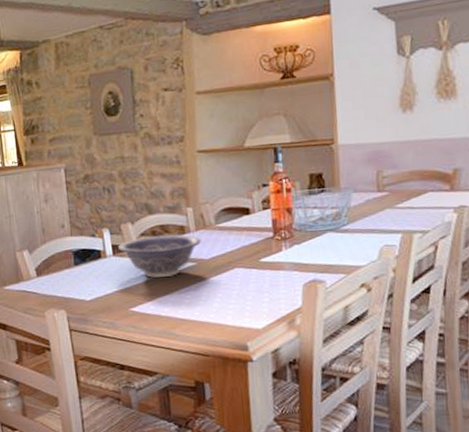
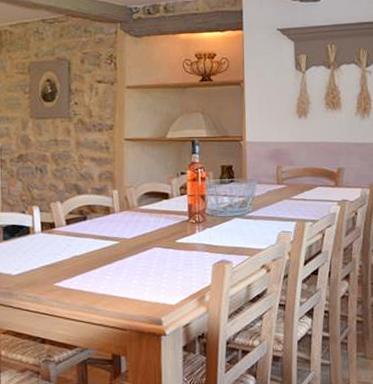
decorative bowl: present [118,234,201,278] -> none [47,214,124,255]

